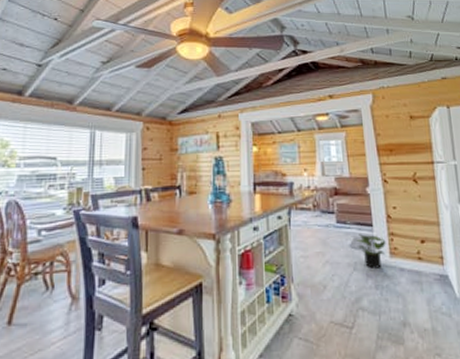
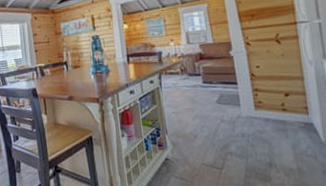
potted plant: present [356,234,386,269] -> none [222,91,251,120]

